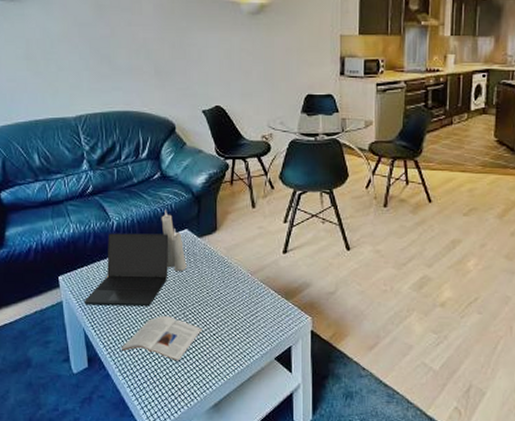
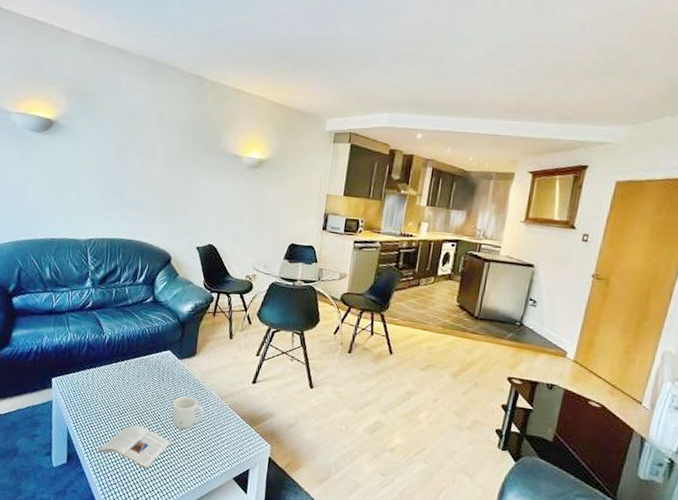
laptop: present [85,233,169,307] -> none [71,345,153,416]
candle: present [161,210,187,271] -> none [148,331,166,388]
mug: none [197,277,235,314] -> present [172,396,205,430]

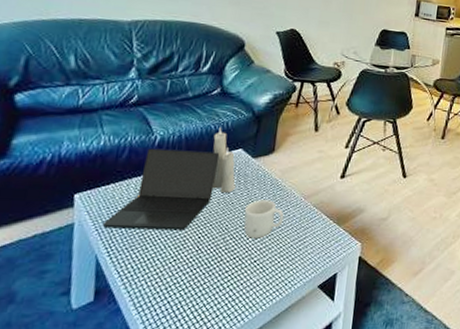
laptop: none [71,345,153,416] -> present [103,148,220,231]
magazine: present [97,425,171,469] -> none [140,241,242,292]
candle: none [148,331,166,388] -> present [212,127,236,193]

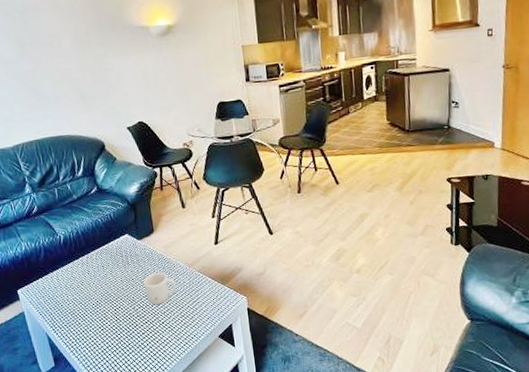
laptop: present [103,148,220,231] -> none [44,240,116,312]
candle: present [212,127,236,193] -> none [102,219,131,272]

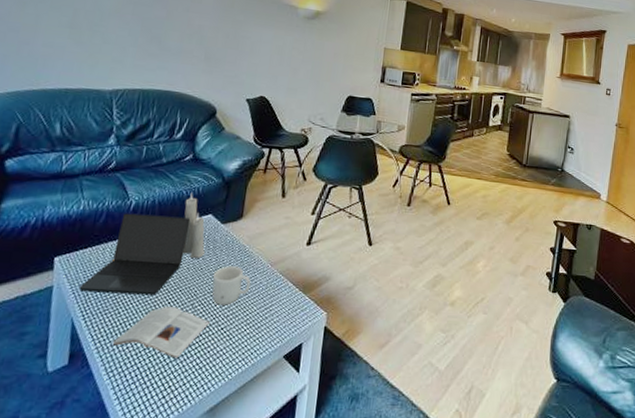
laptop: none [44,240,116,312] -> present [79,213,191,296]
magazine: none [81,312,152,350] -> present [112,306,210,359]
candle: none [102,219,131,272] -> present [182,193,205,258]

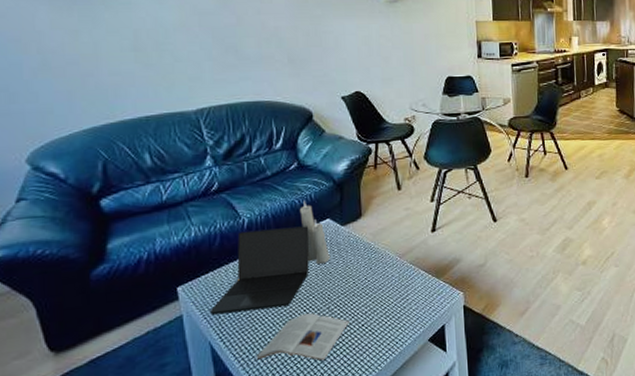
mug: present [212,266,252,306] -> none [343,264,383,304]

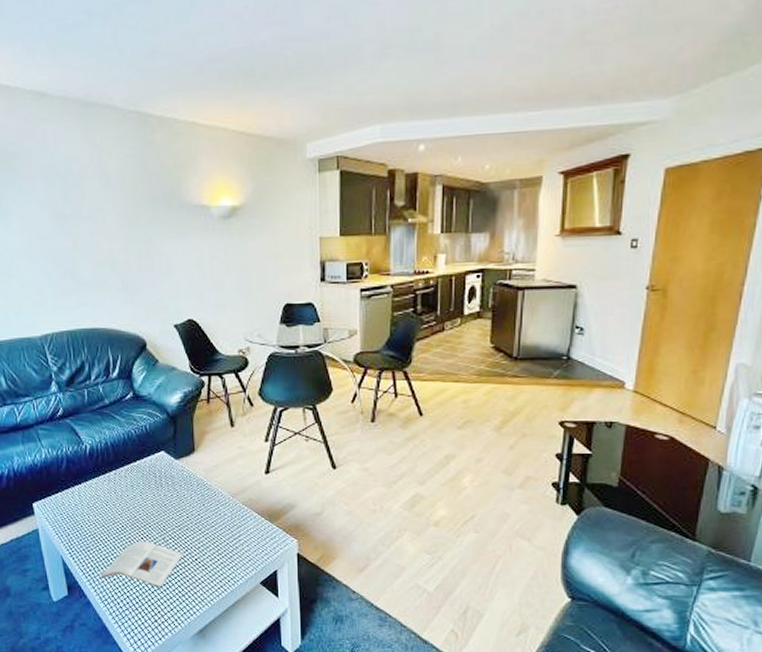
laptop: present [211,226,310,315] -> none [61,456,146,532]
candle: present [299,201,330,264] -> none [135,431,165,495]

